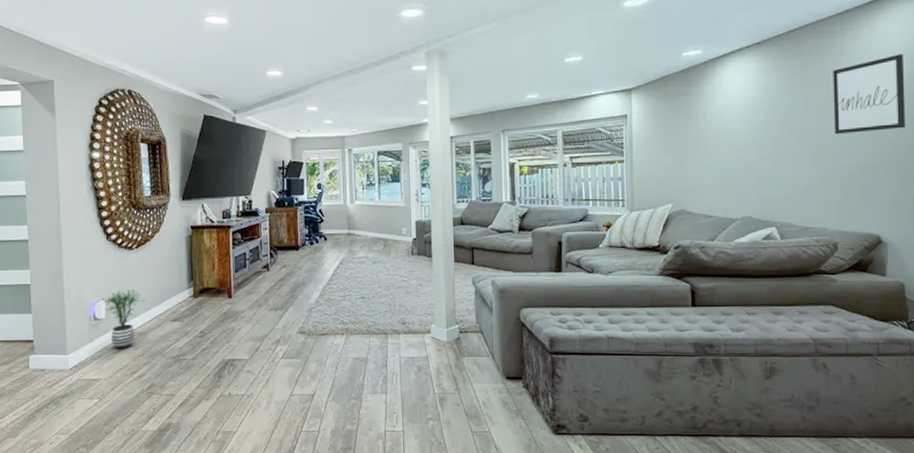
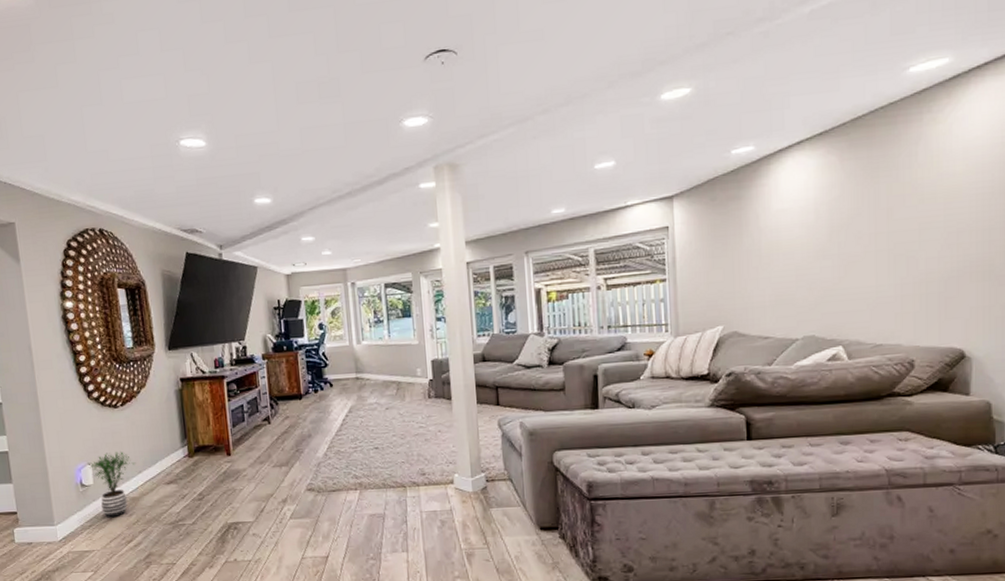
wall art: present [833,54,905,135] -> none [908,137,993,236]

